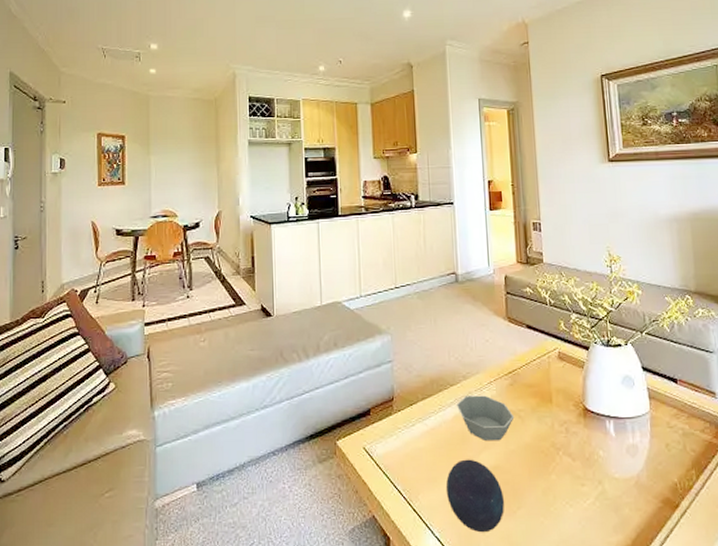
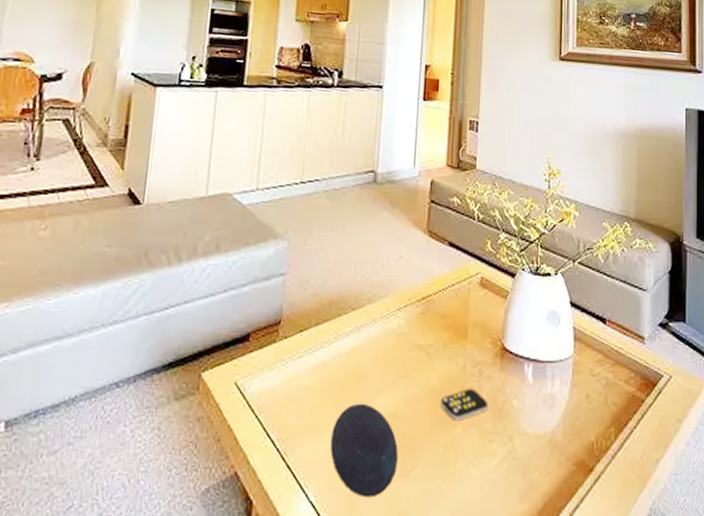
bowl: present [456,395,515,441] -> none [355,324,422,383]
remote control: none [535,443,577,470] -> present [441,388,488,421]

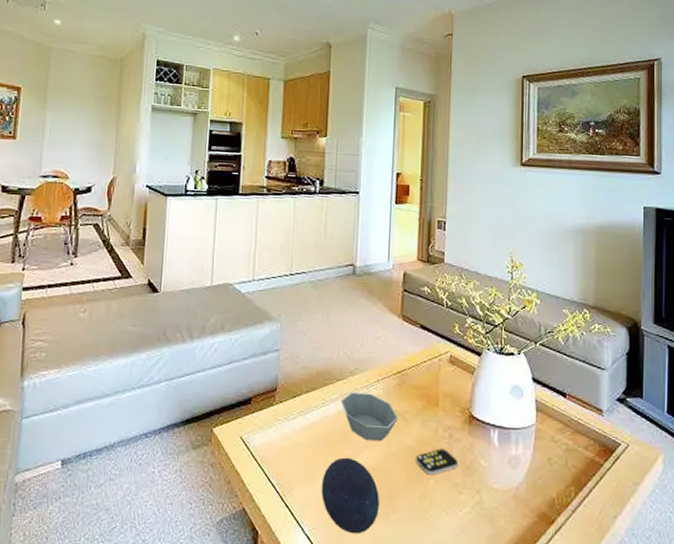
bowl: none [355,324,422,383] -> present [340,392,399,442]

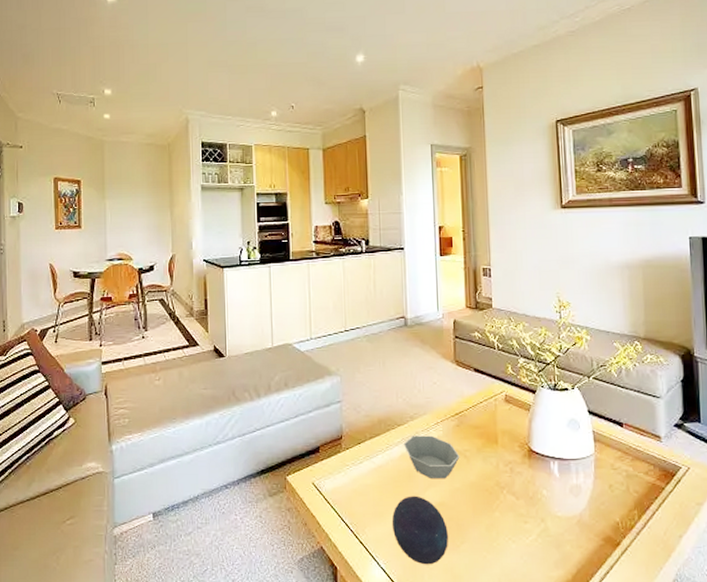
remote control: present [416,448,458,475] -> none [480,482,521,507]

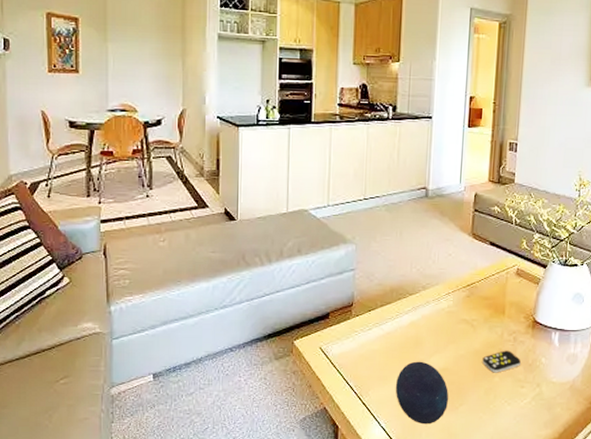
bowl: present [403,435,460,479] -> none [413,305,467,347]
remote control: none [480,482,521,507] -> present [482,350,521,373]

